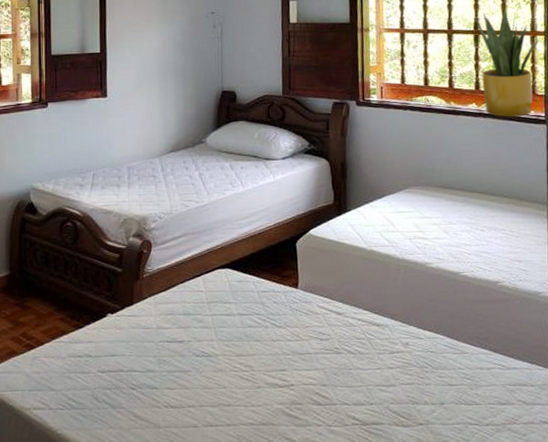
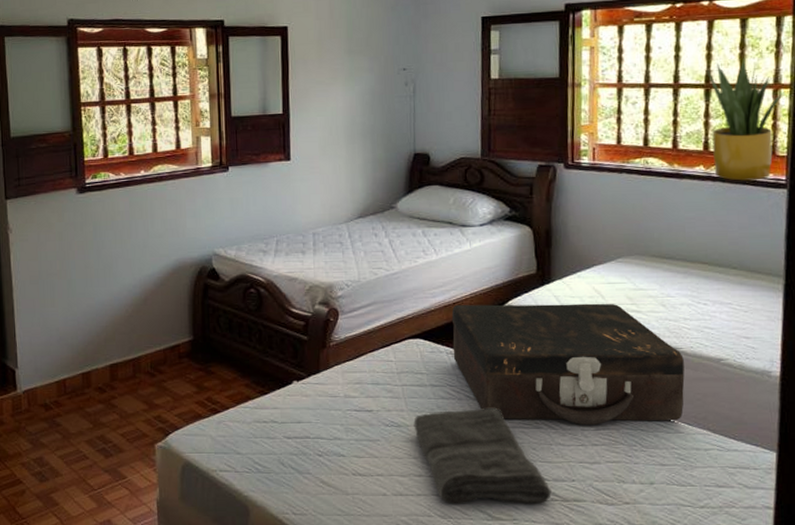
towel: none [223,334,352,433] -> present [413,407,552,504]
suitcase: none [257,231,468,350] -> present [451,303,685,426]

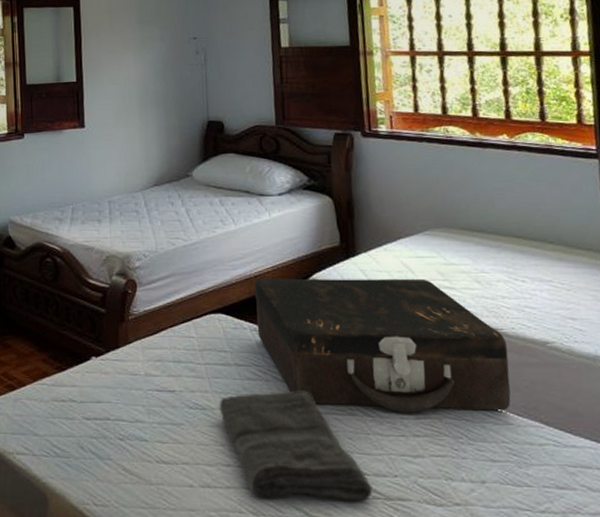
planter: present [707,57,784,181] -> none [500,25,584,151]

